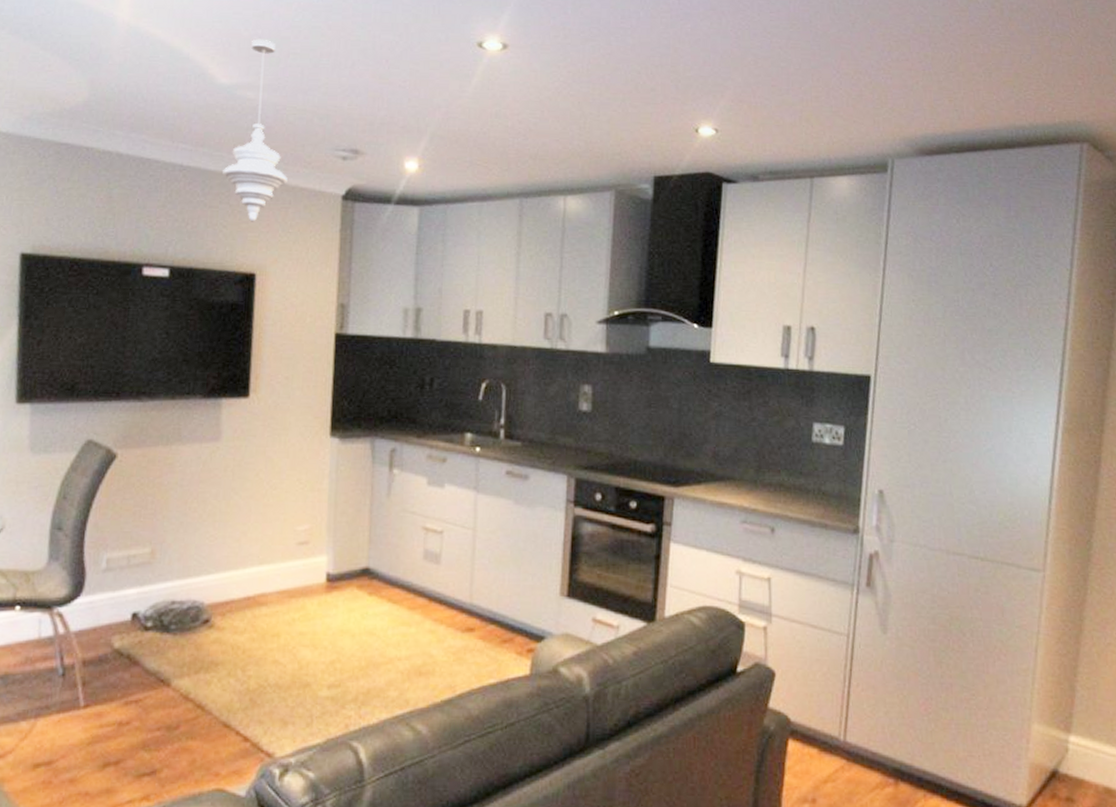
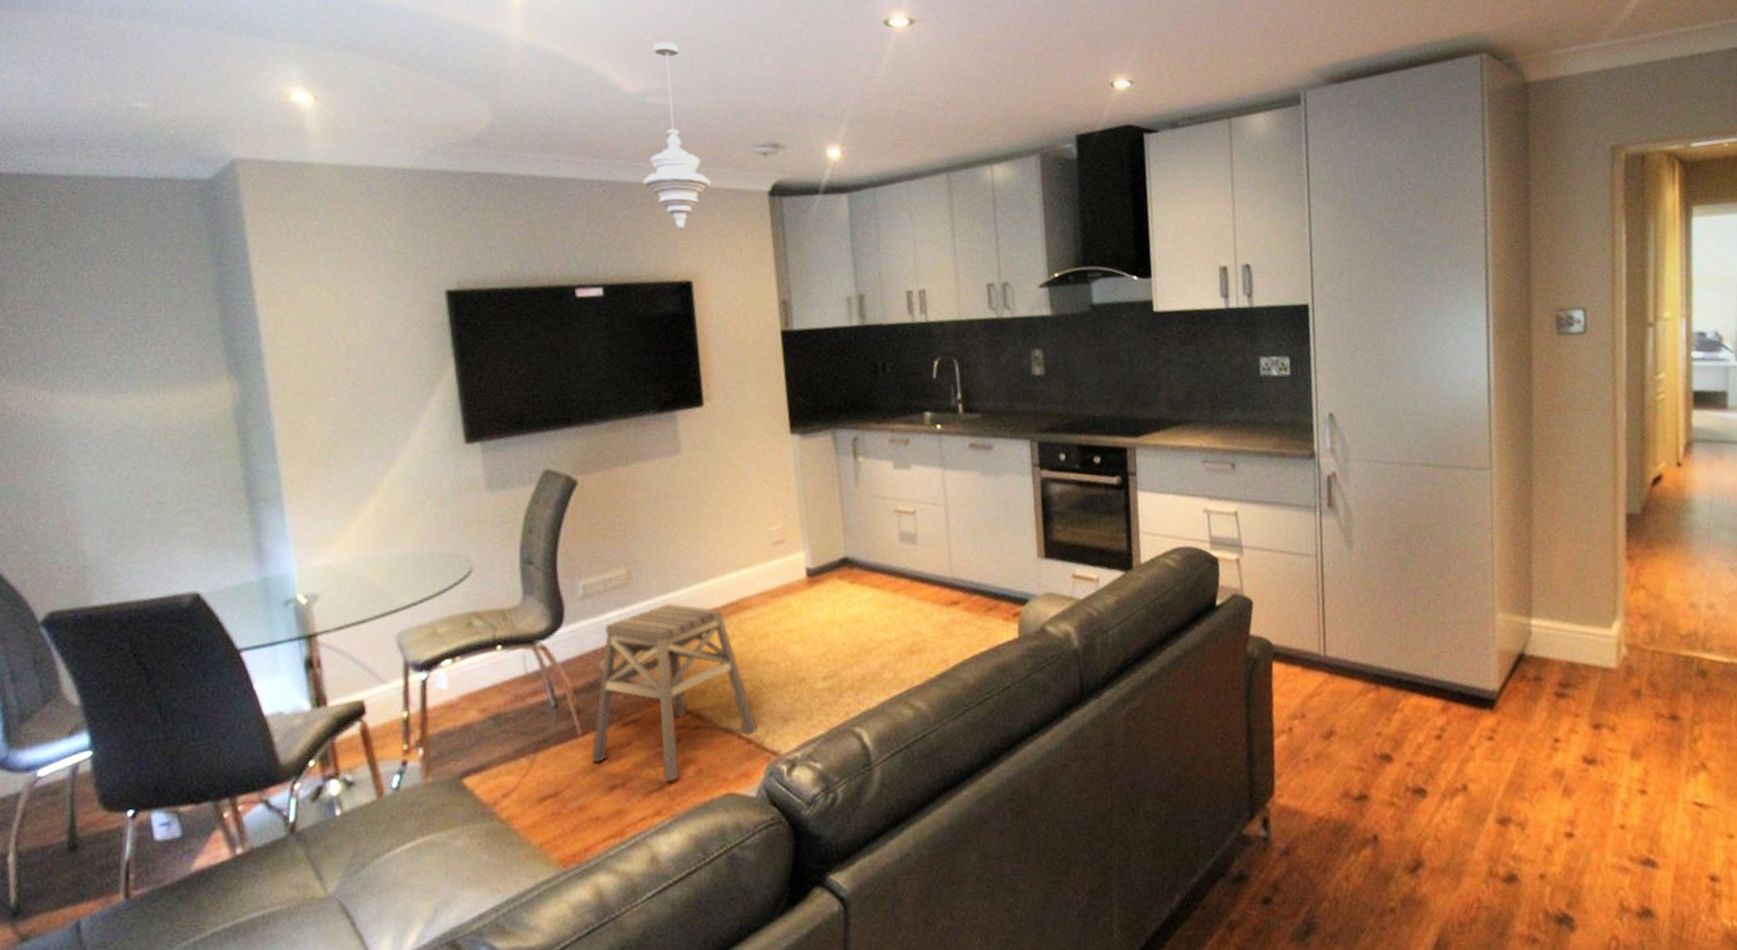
stool: none [89,588,255,767] -> present [591,603,757,781]

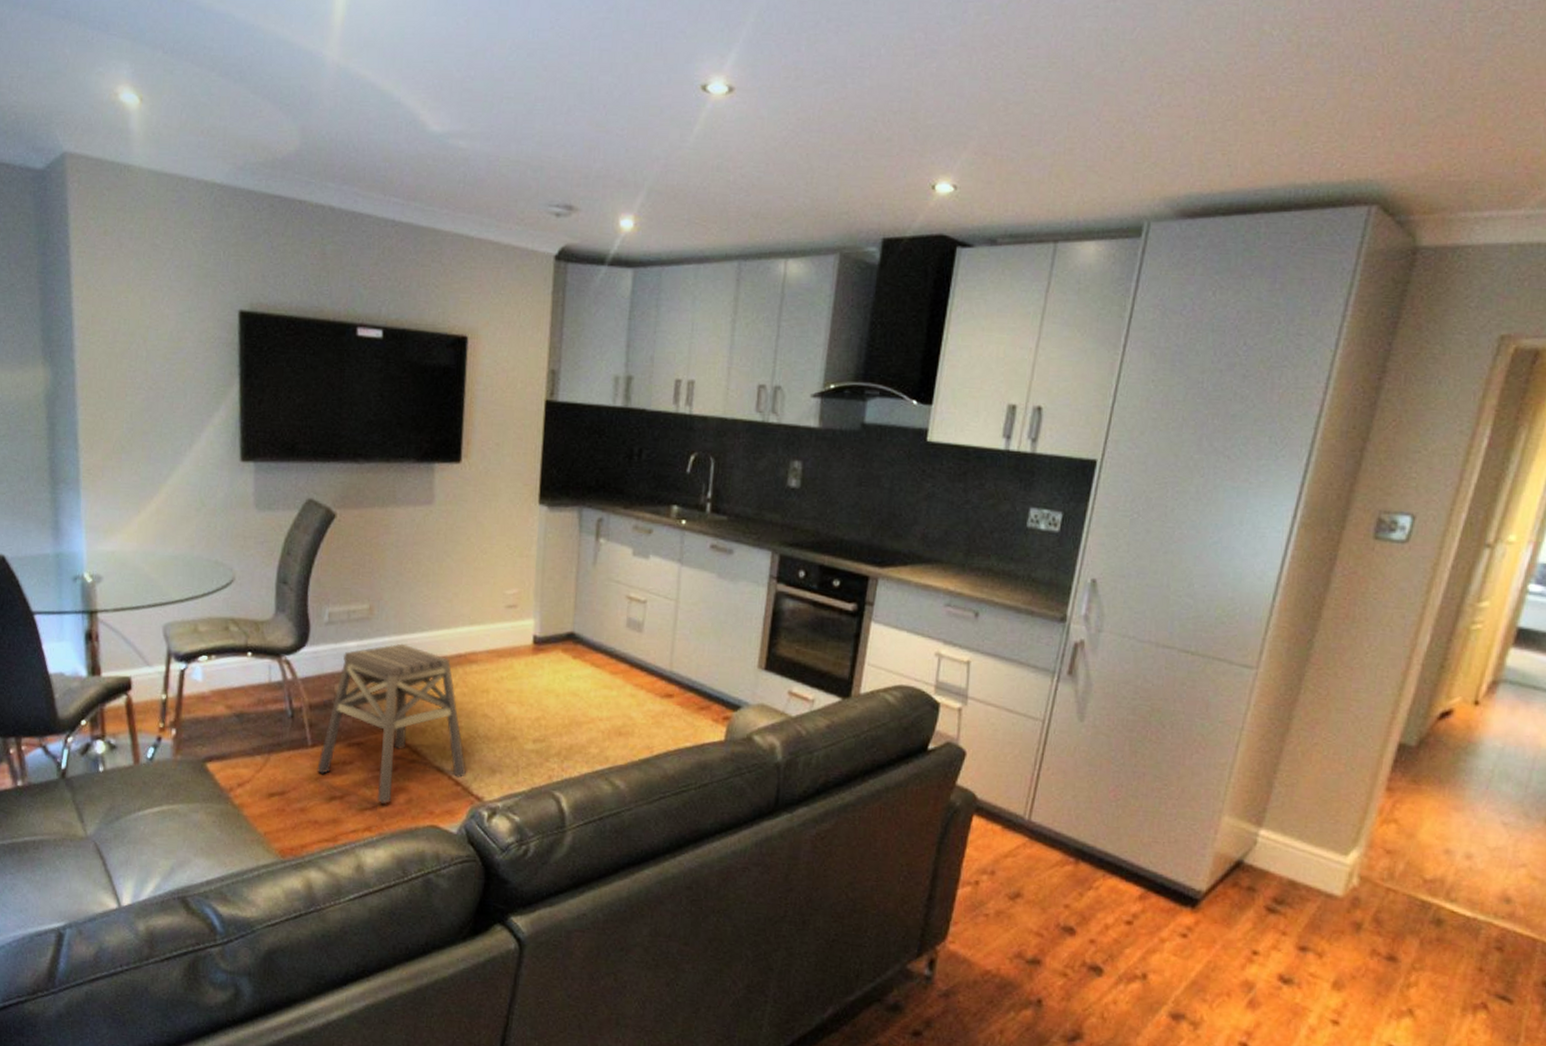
pendant light: present [643,41,711,230] -> none [434,81,500,283]

